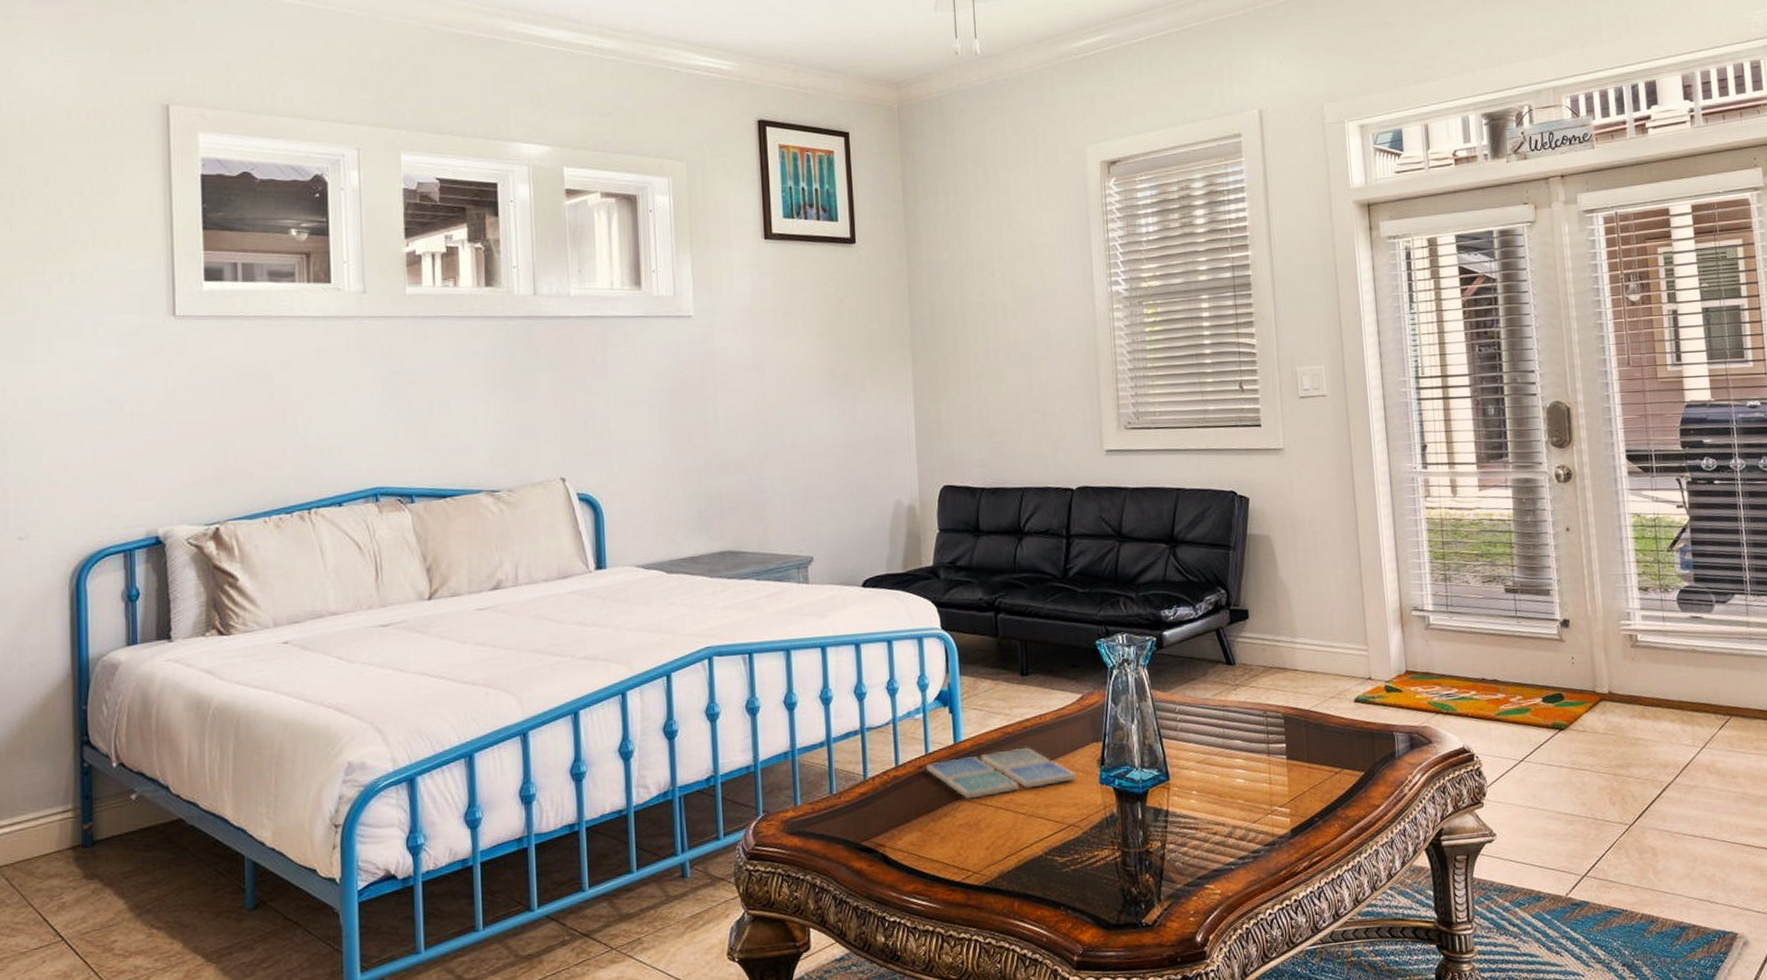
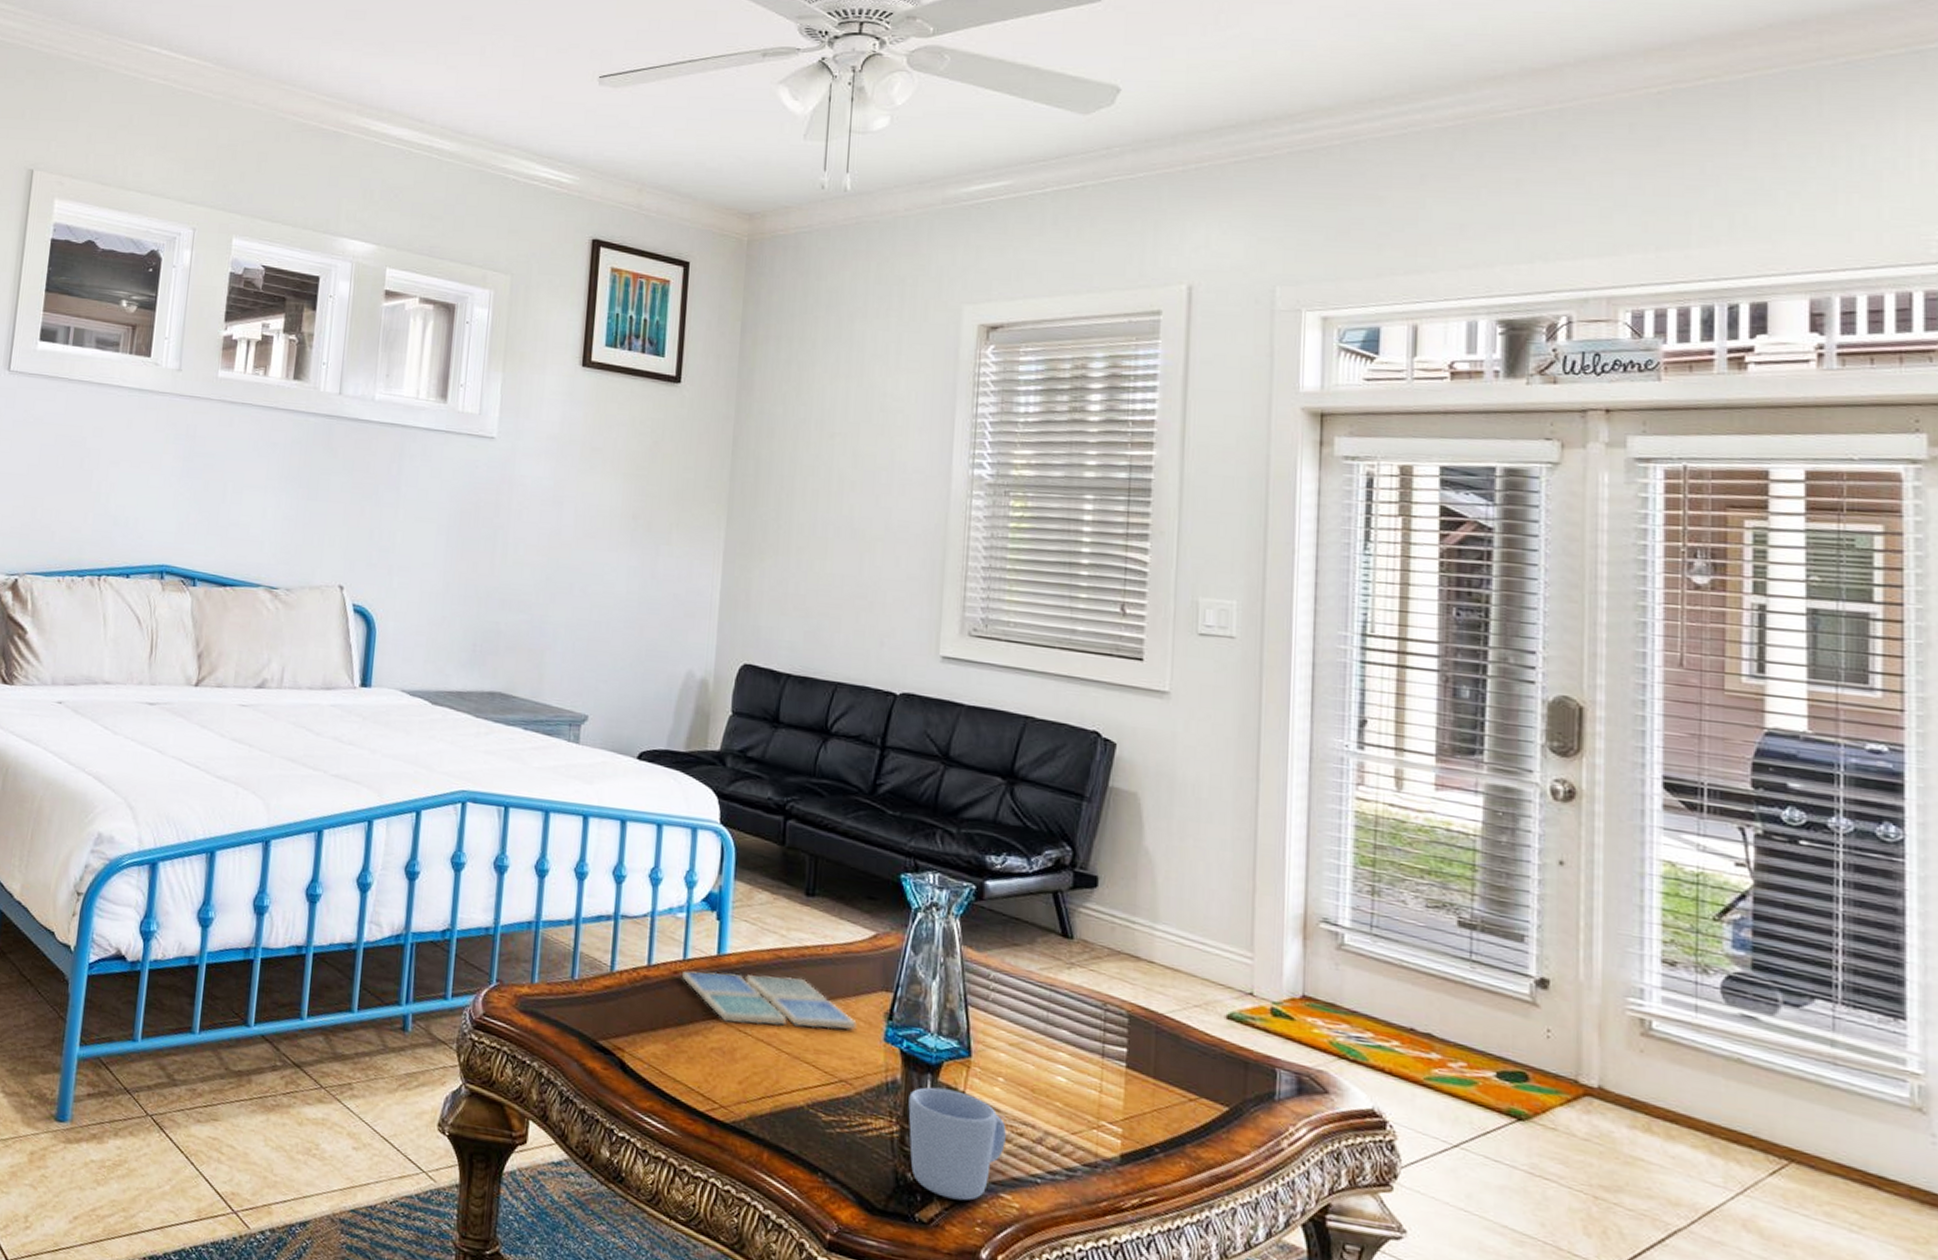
mug: none [1125,810,1204,901] -> present [908,1087,1006,1201]

